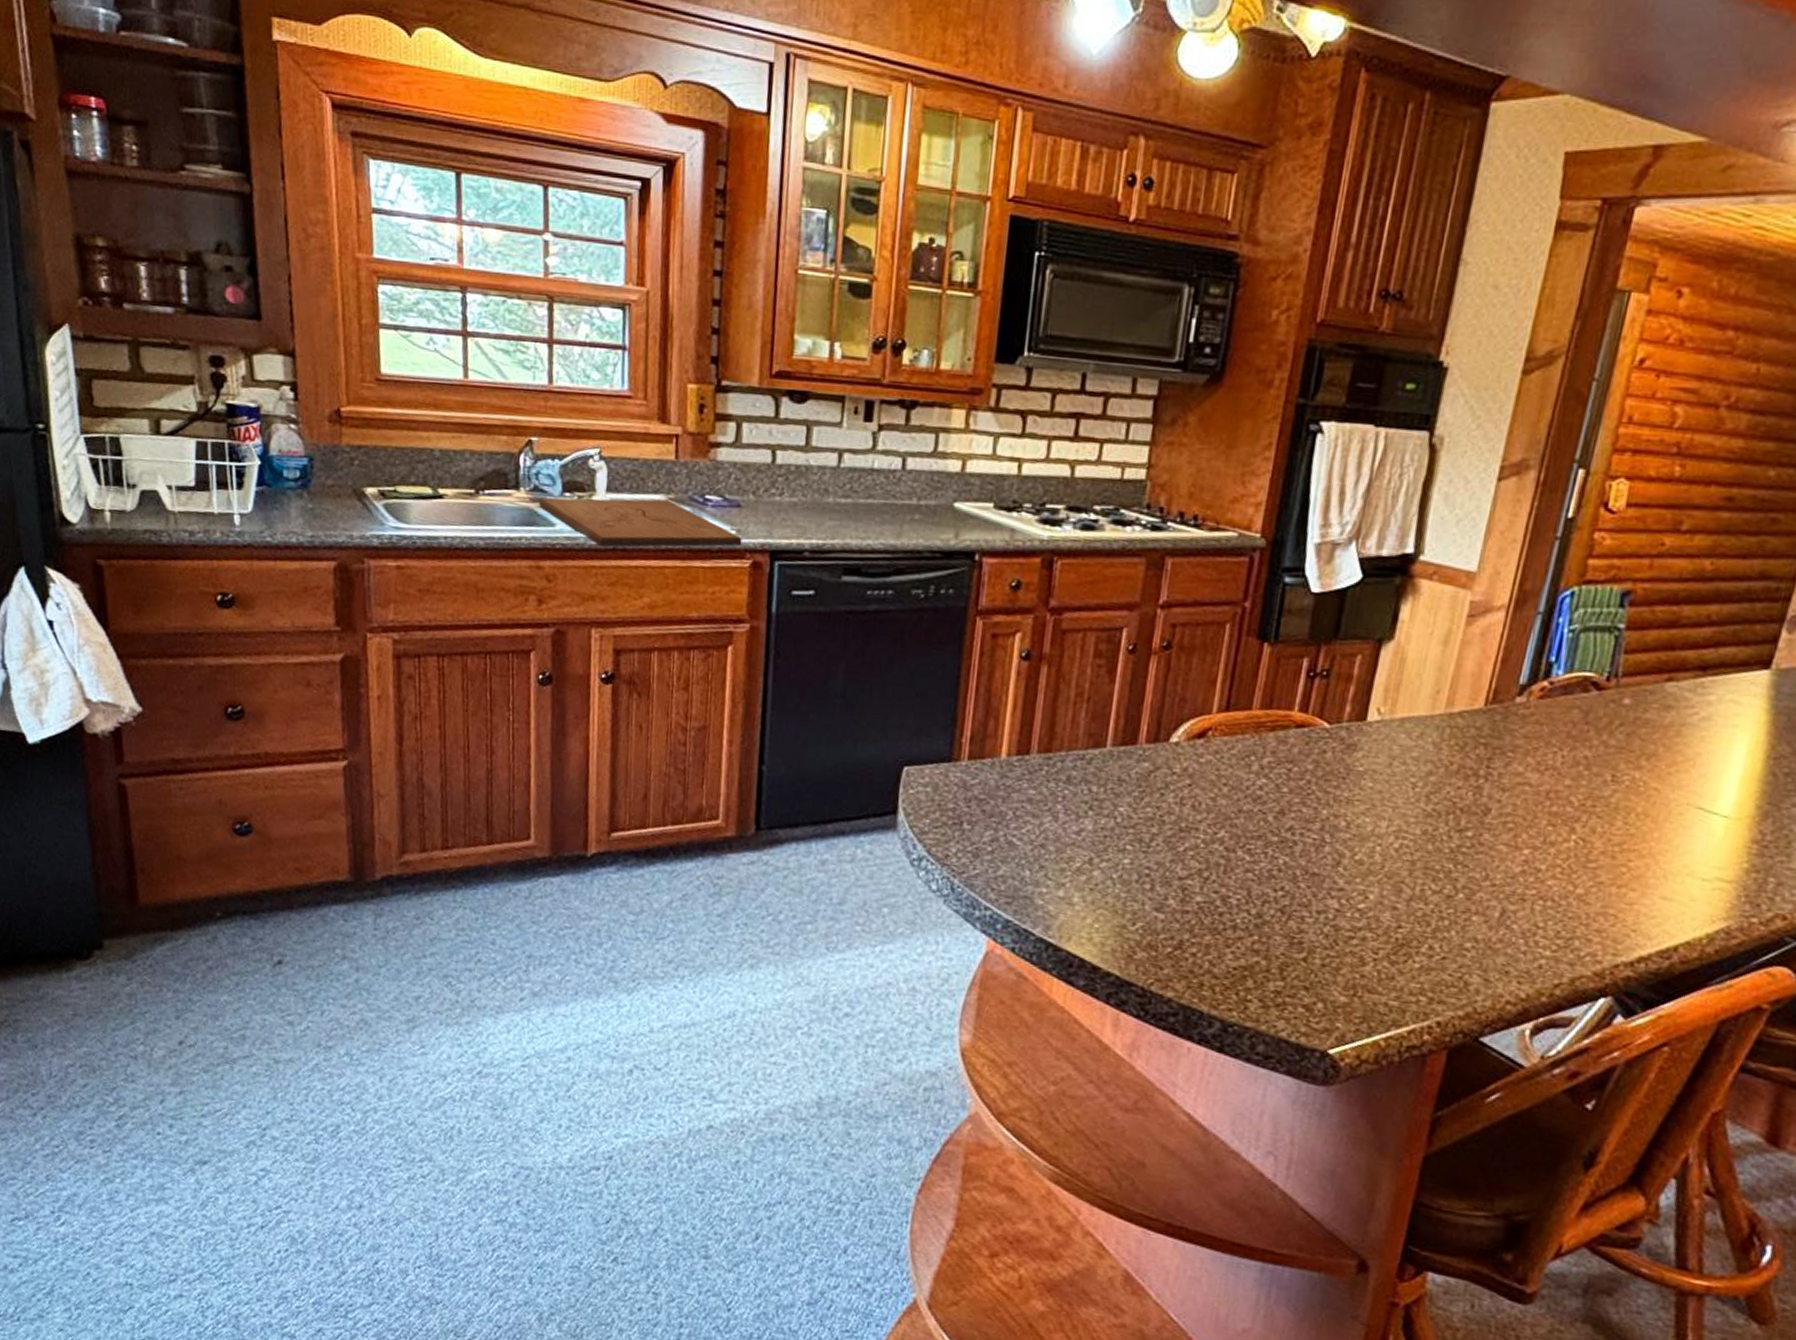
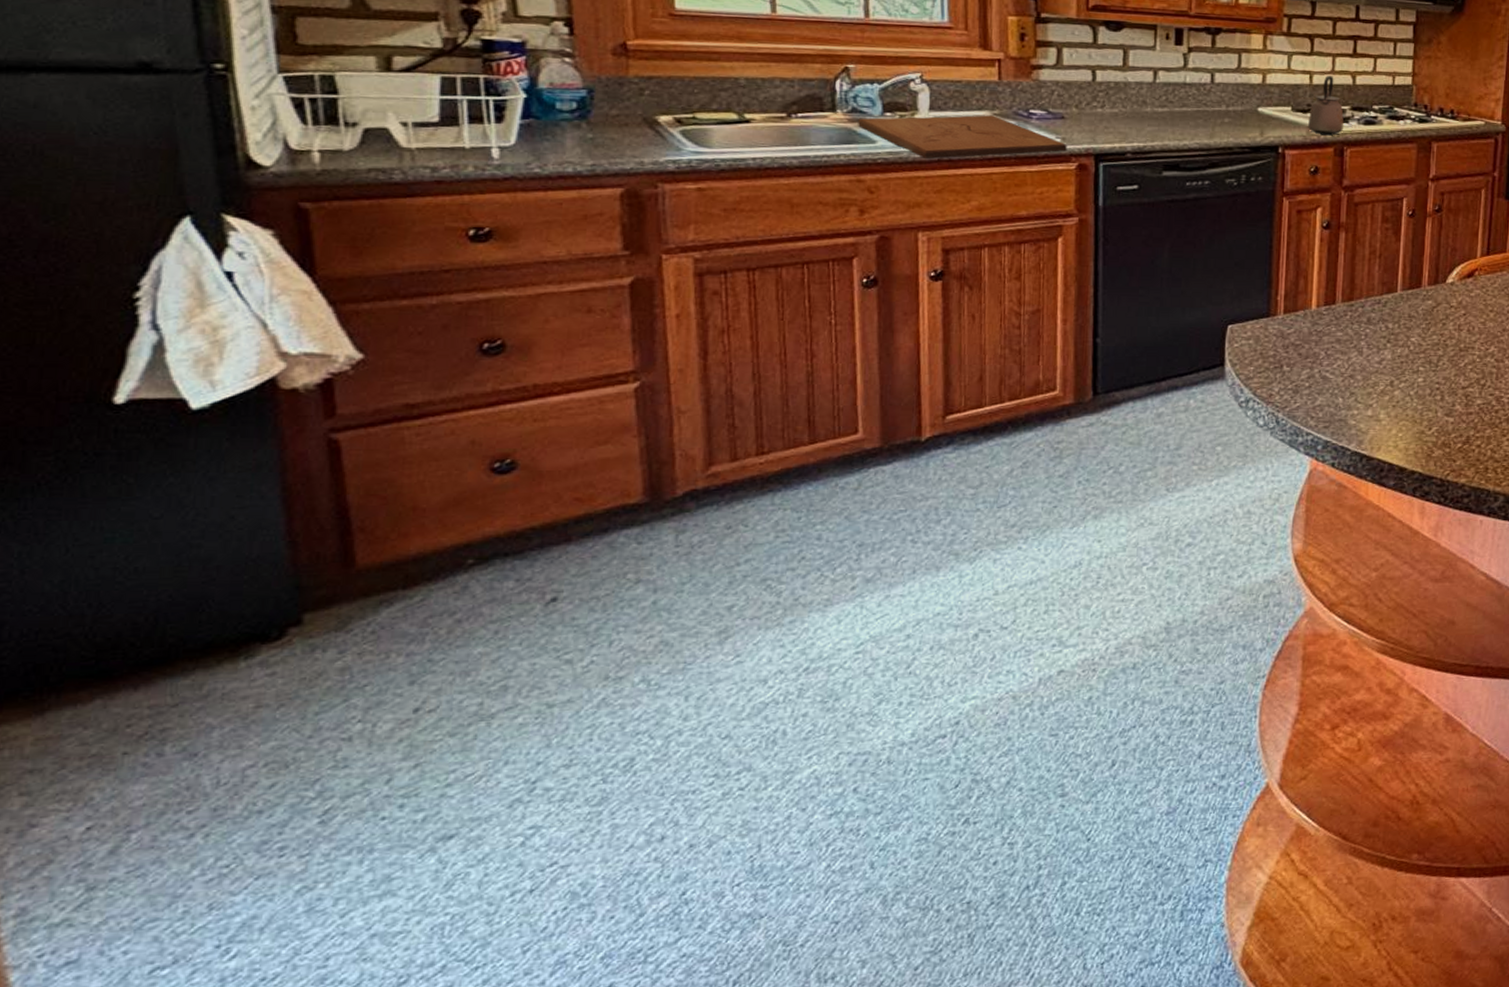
kettle: none [1012,464,1057,541] -> present [1308,76,1344,135]

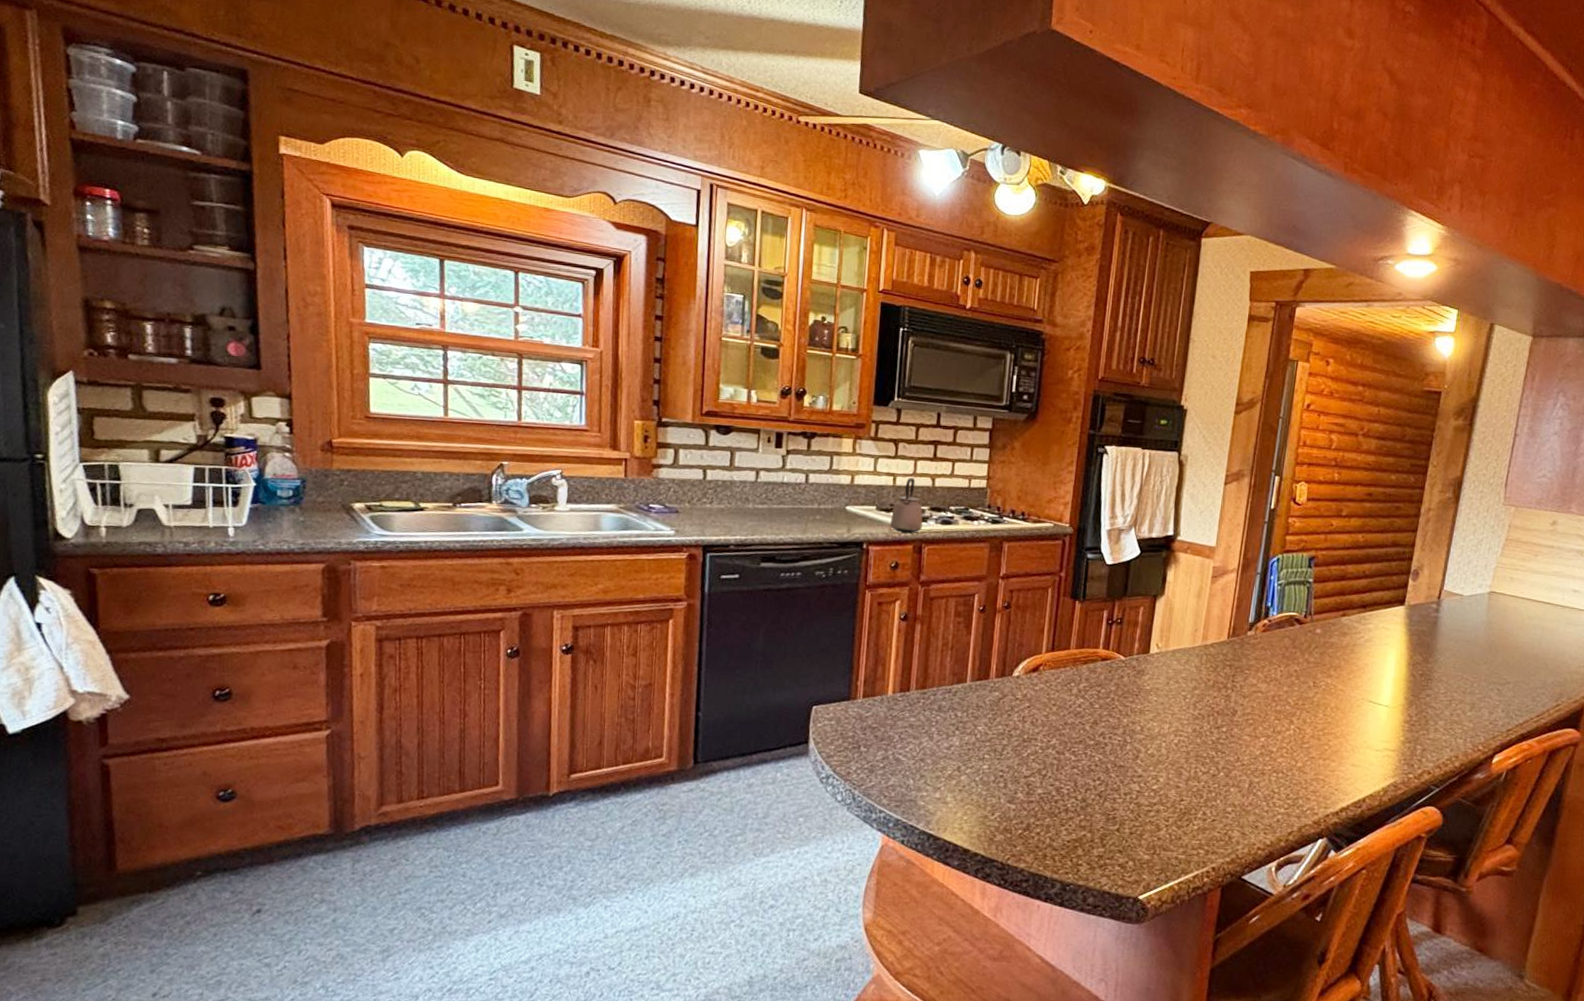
cutting board: present [858,115,1067,160] -> none [509,508,680,547]

